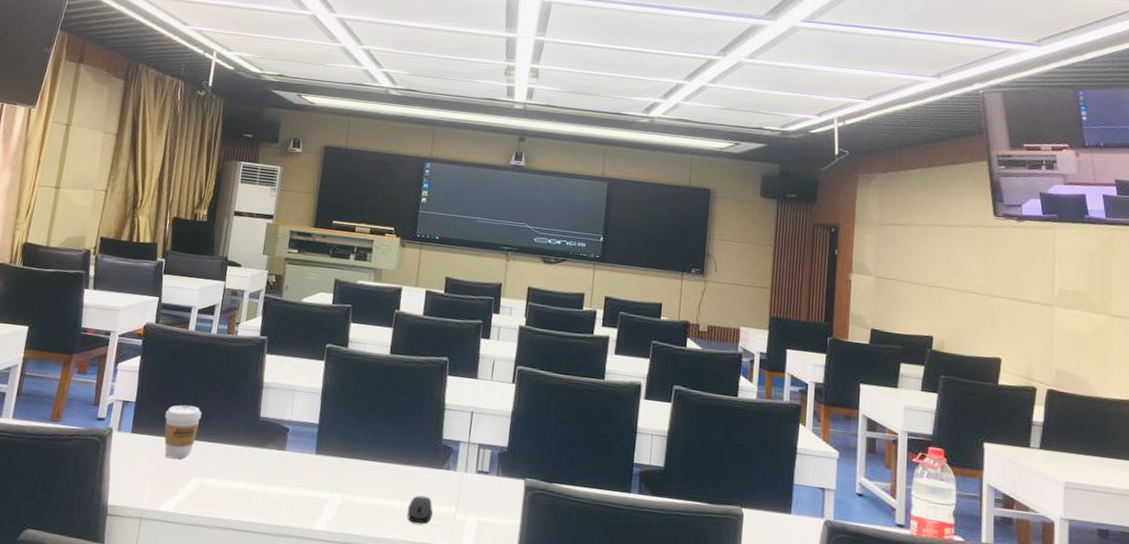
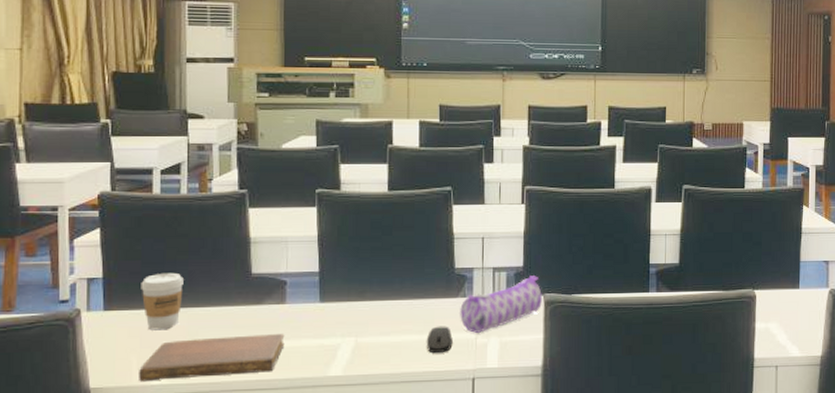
notebook: none [149,470,280,516] -> present [139,334,285,382]
pencil case: none [441,457,524,509] -> present [460,276,542,333]

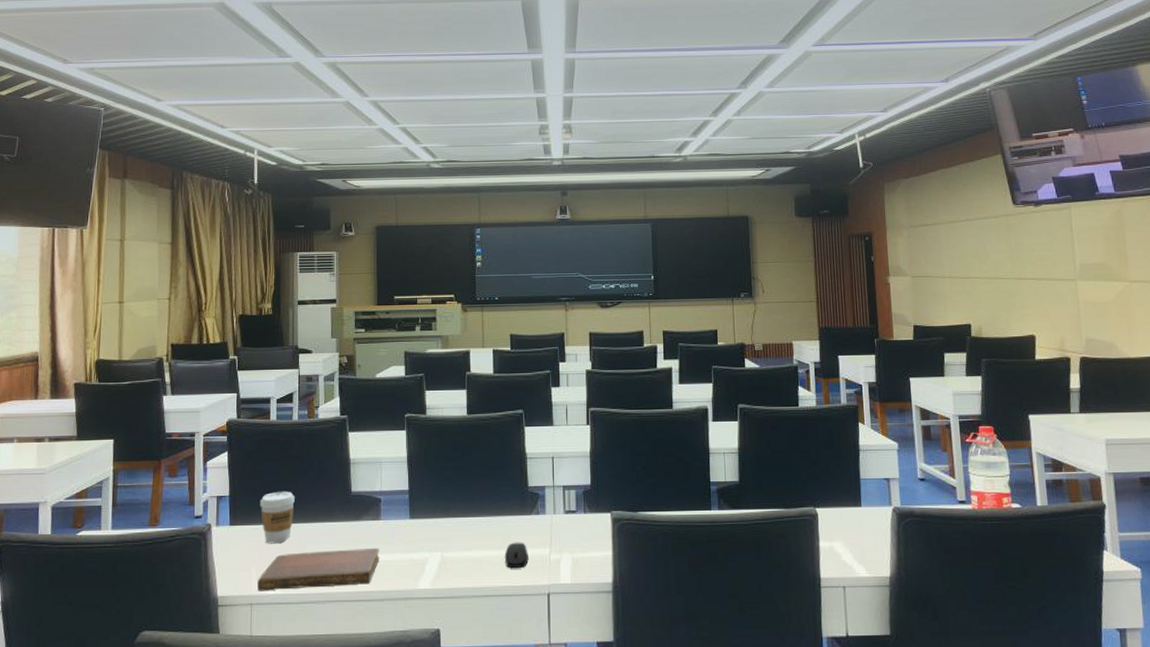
pencil case: present [460,276,542,333] -> none [534,494,610,549]

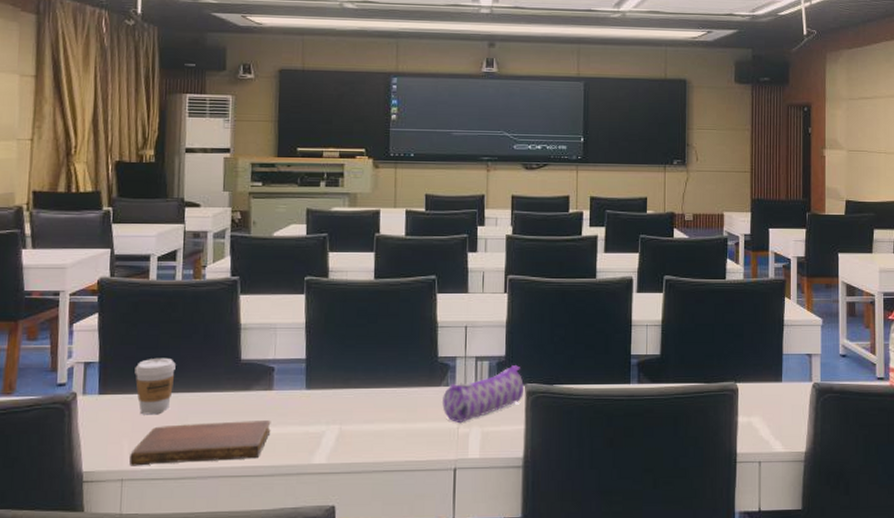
computer mouse: present [504,542,529,569] -> none [408,415,435,443]
pencil case: none [534,494,610,549] -> present [442,365,524,422]

